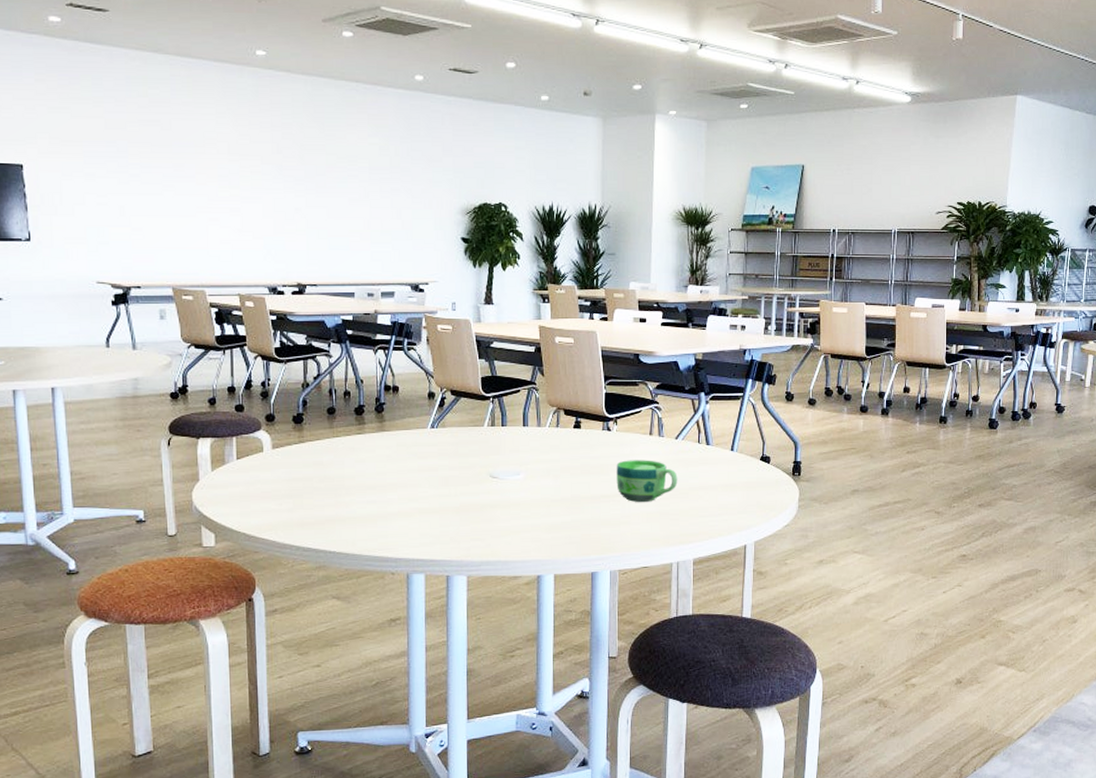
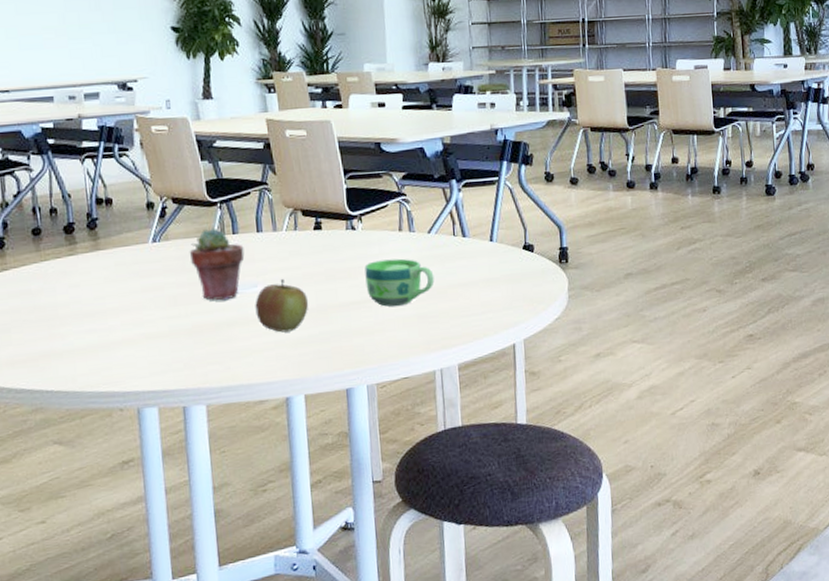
potted succulent: none [462,419,511,485] -> present [189,227,245,301]
apple: none [516,470,564,517] -> present [255,279,309,333]

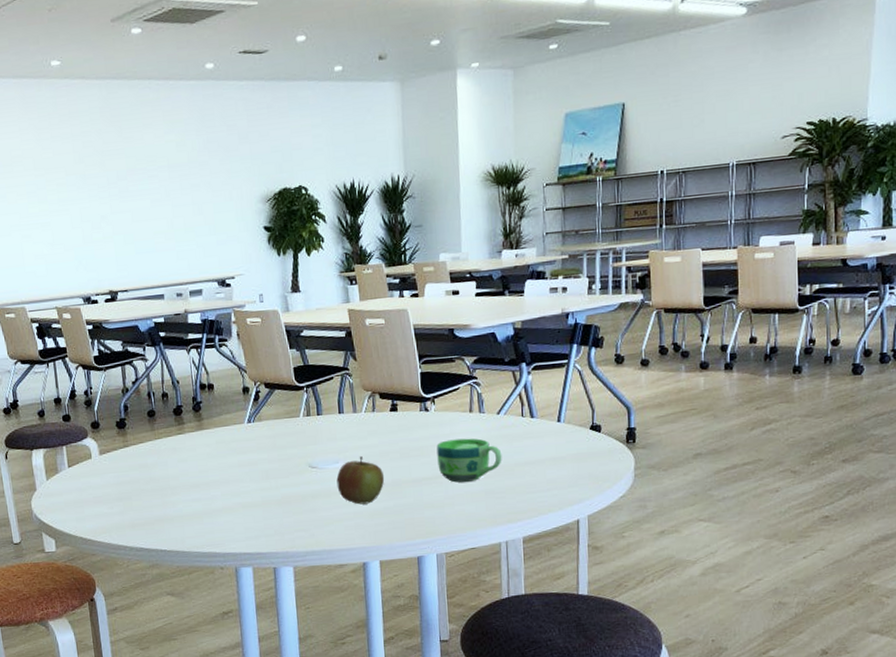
potted succulent: present [189,227,245,301] -> none [279,409,328,475]

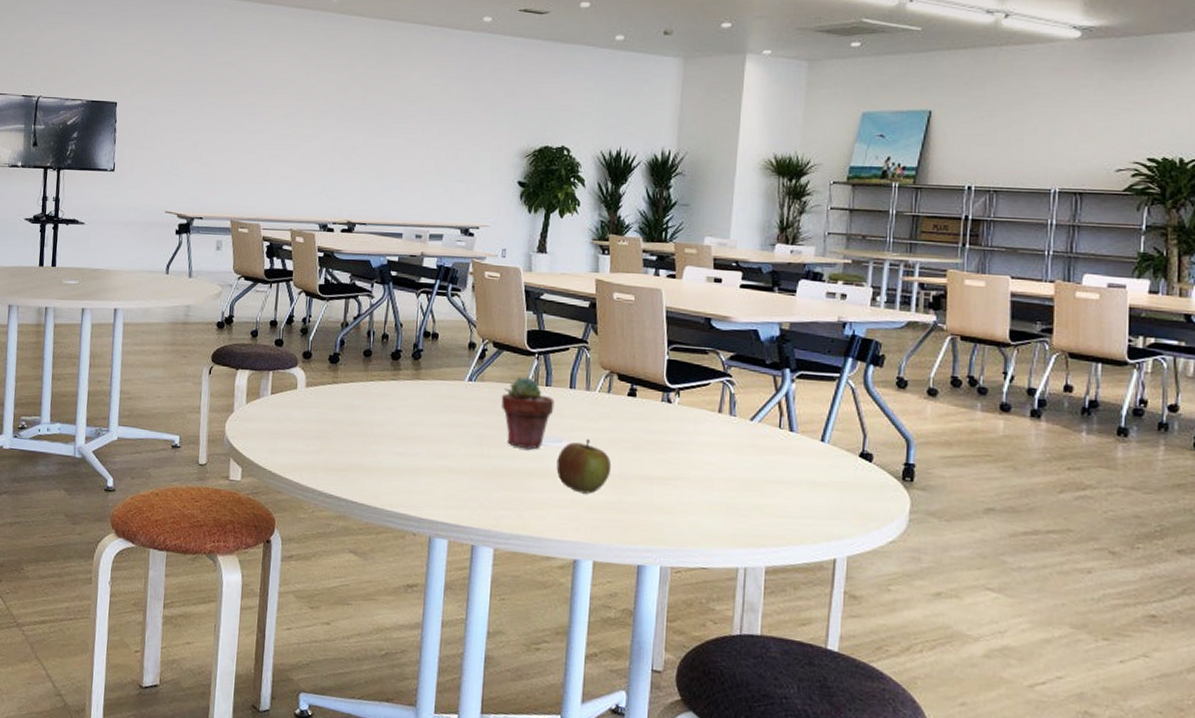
potted succulent: none [279,409,328,475] -> present [500,376,555,450]
cup: present [436,438,502,483] -> none [674,438,751,491]

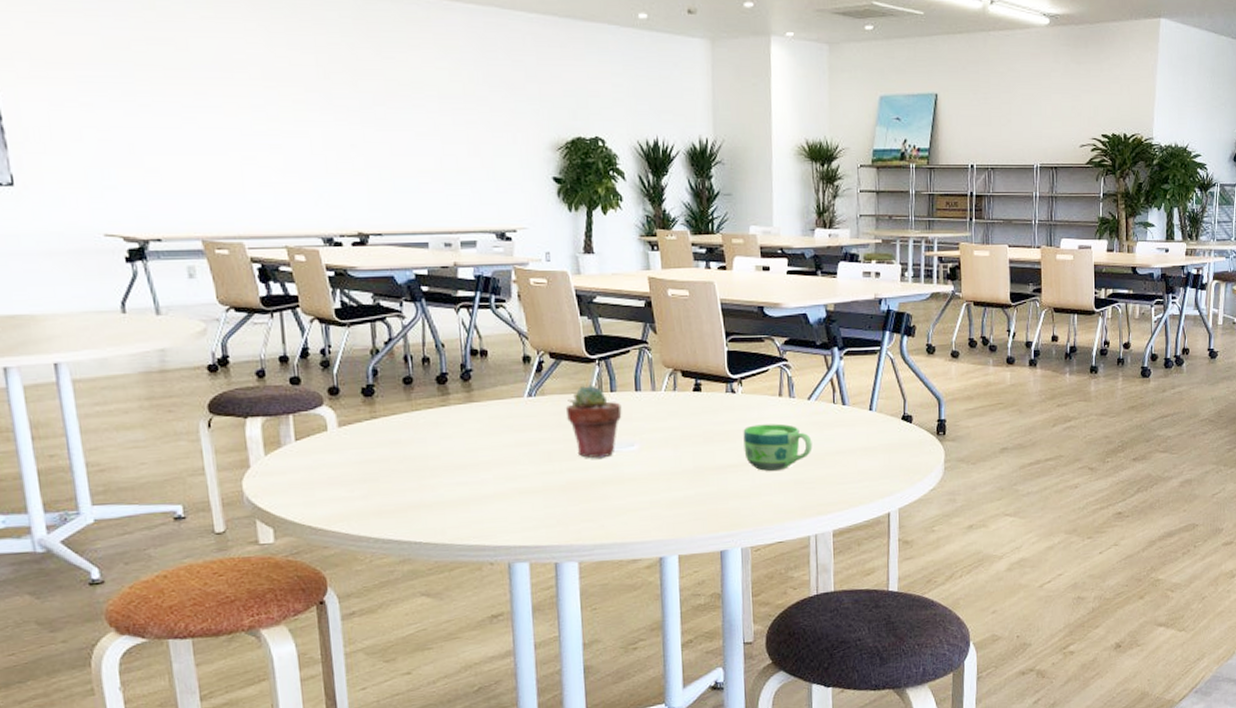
apple: present [556,439,612,494] -> none [631,439,686,493]
cup: none [674,438,751,491] -> present [743,423,812,471]

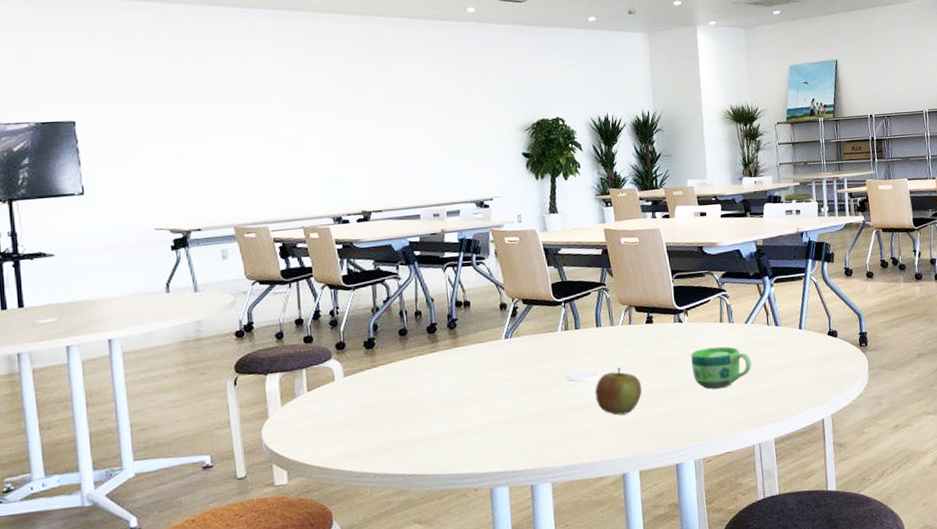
potted succulent: present [565,384,622,458] -> none [537,324,586,389]
apple: none [631,439,686,493] -> present [595,368,643,416]

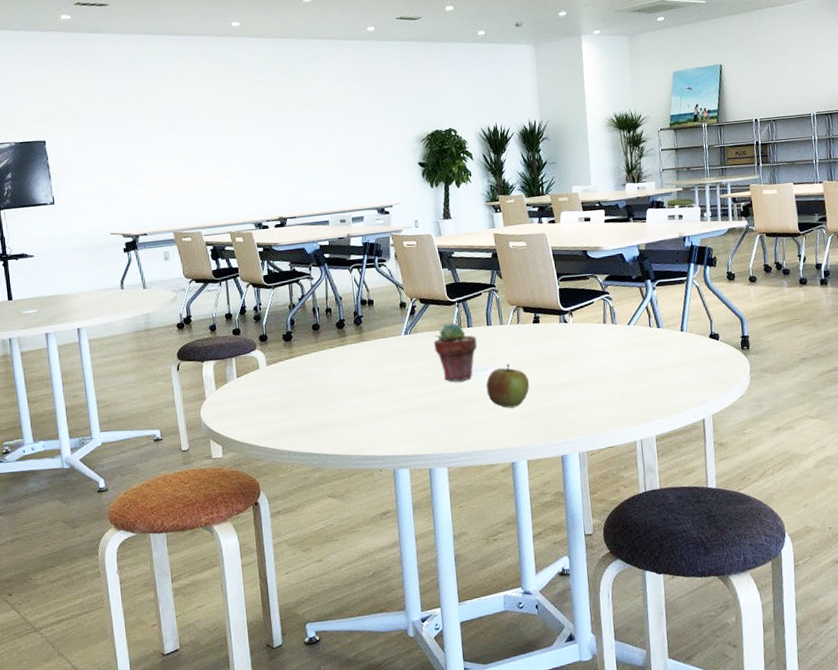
potted succulent: none [537,324,586,389] -> present [433,322,478,382]
cup: present [691,346,752,389] -> none [575,346,634,387]

